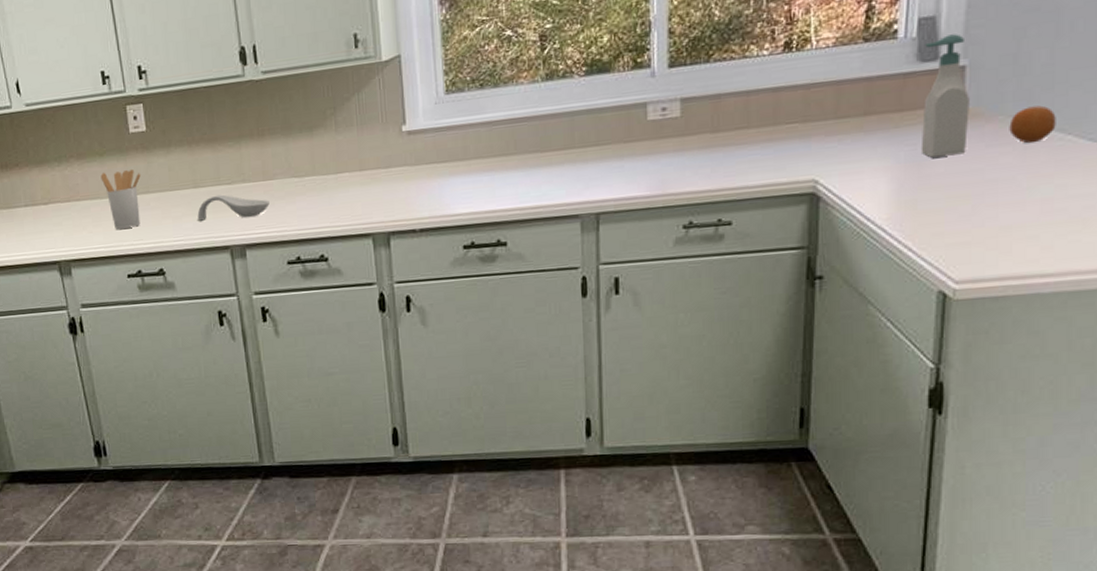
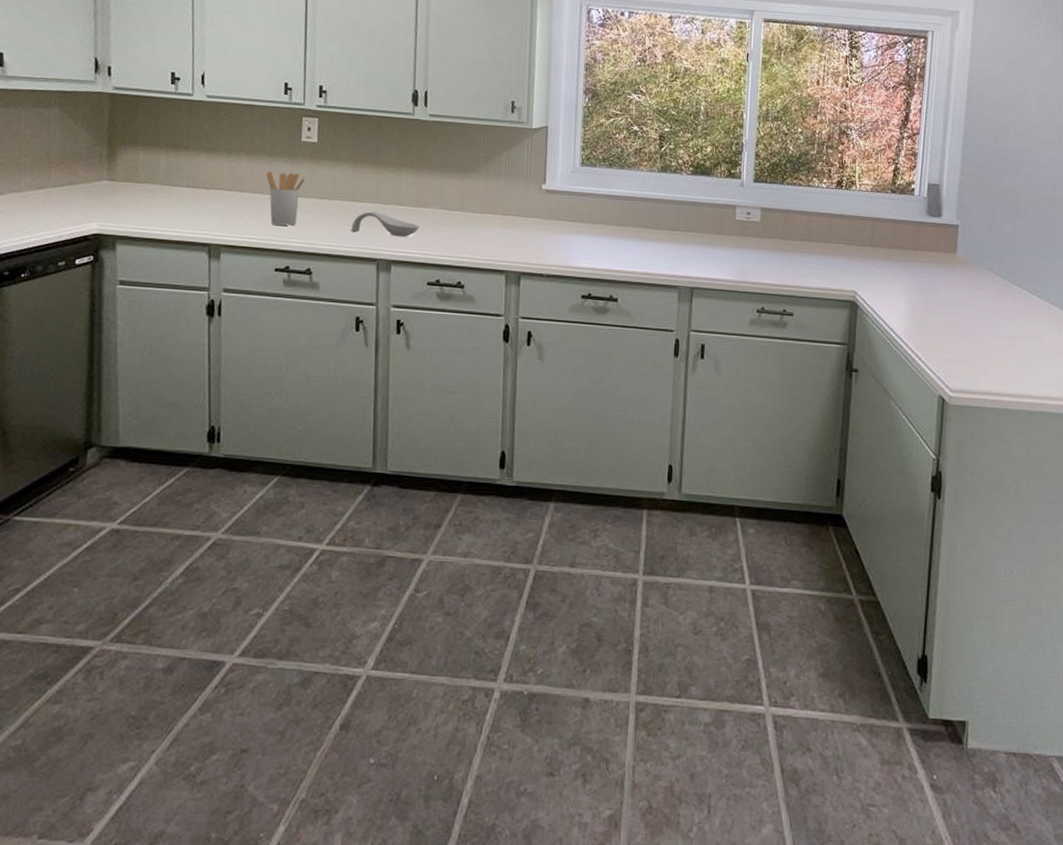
soap bottle: present [920,34,969,158] -> none [928,200,961,291]
fruit: present [1009,105,1056,144] -> none [987,264,1017,292]

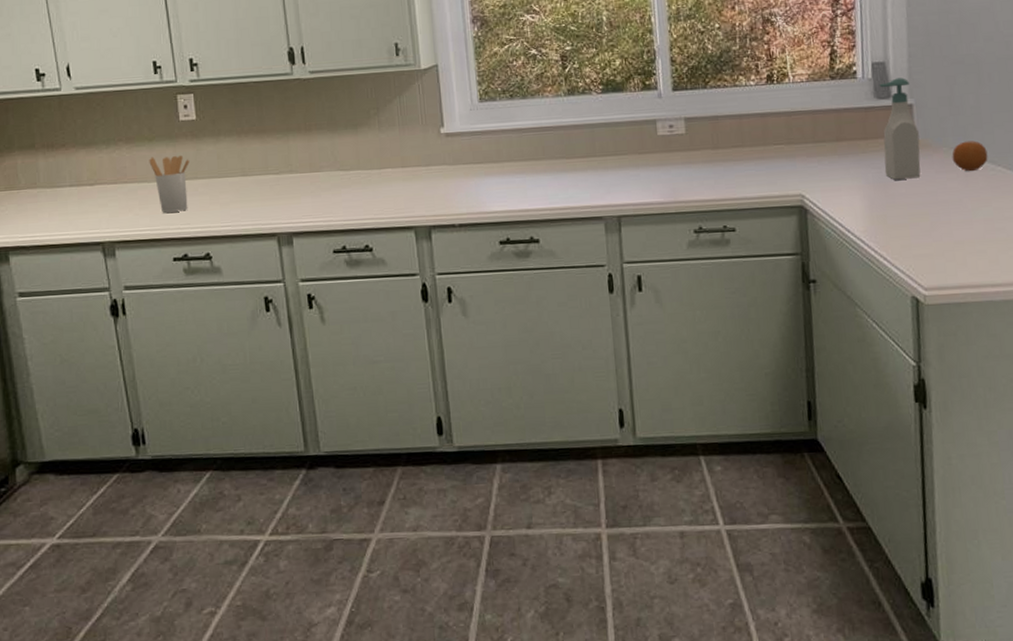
spoon rest: present [351,211,419,237] -> none [245,183,316,208]
soap bottle: none [928,200,961,291] -> present [879,78,921,180]
fruit: none [987,264,1017,292] -> present [952,140,988,172]

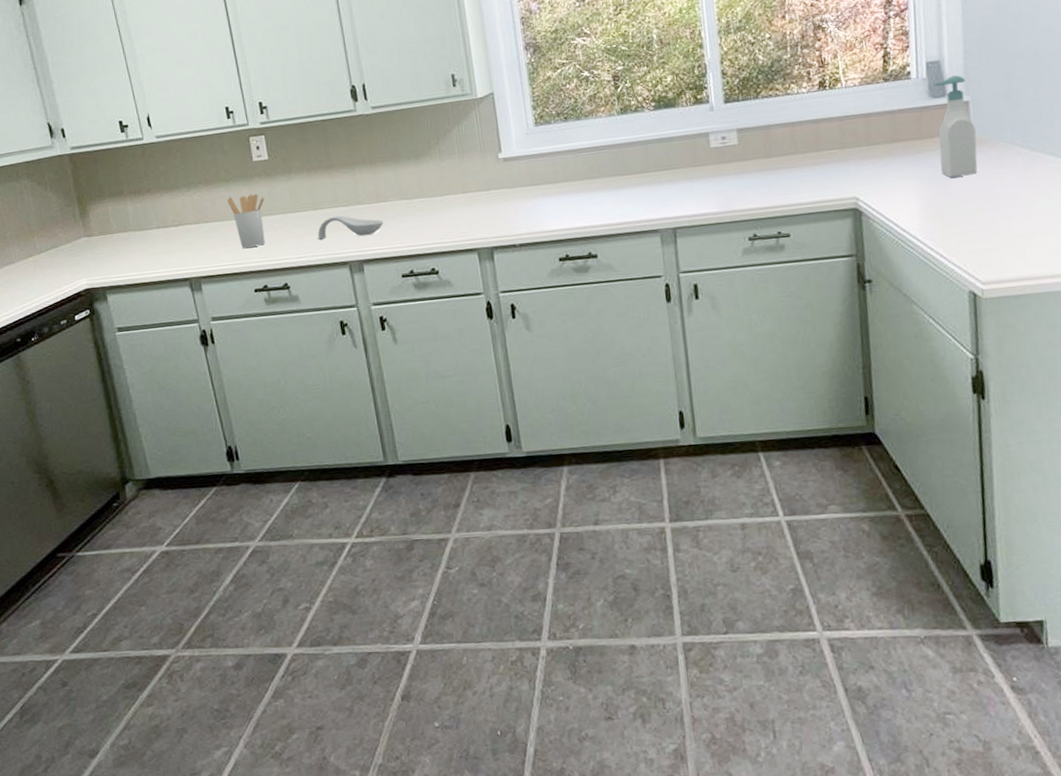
spoon rest: none [245,183,316,208] -> present [317,215,383,240]
fruit: present [952,140,988,172] -> none [1010,133,1048,165]

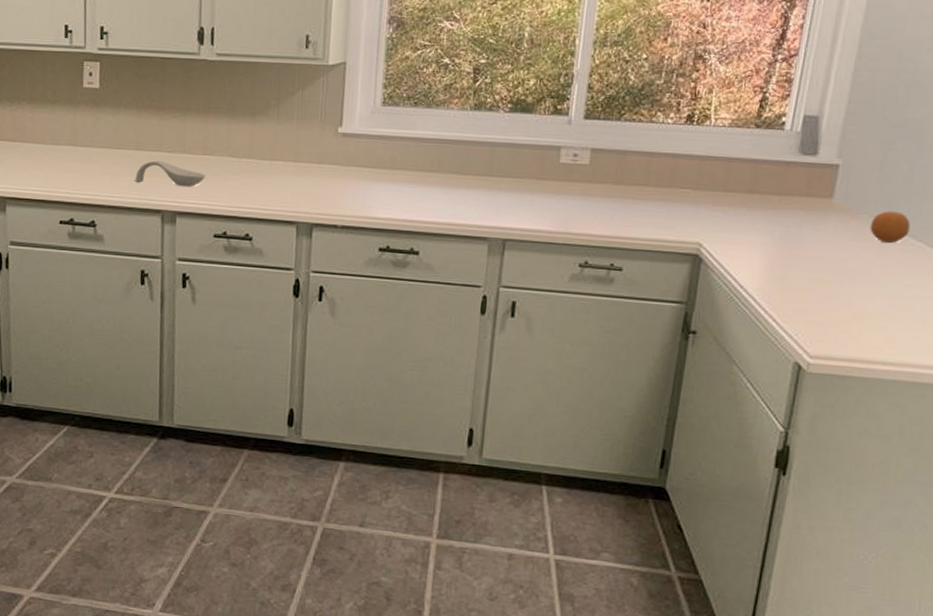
utensil holder: present [227,193,265,248] -> none [48,120,87,177]
soap bottle: present [934,75,978,178] -> none [793,135,841,243]
fruit: none [1010,133,1048,165] -> present [870,211,911,244]

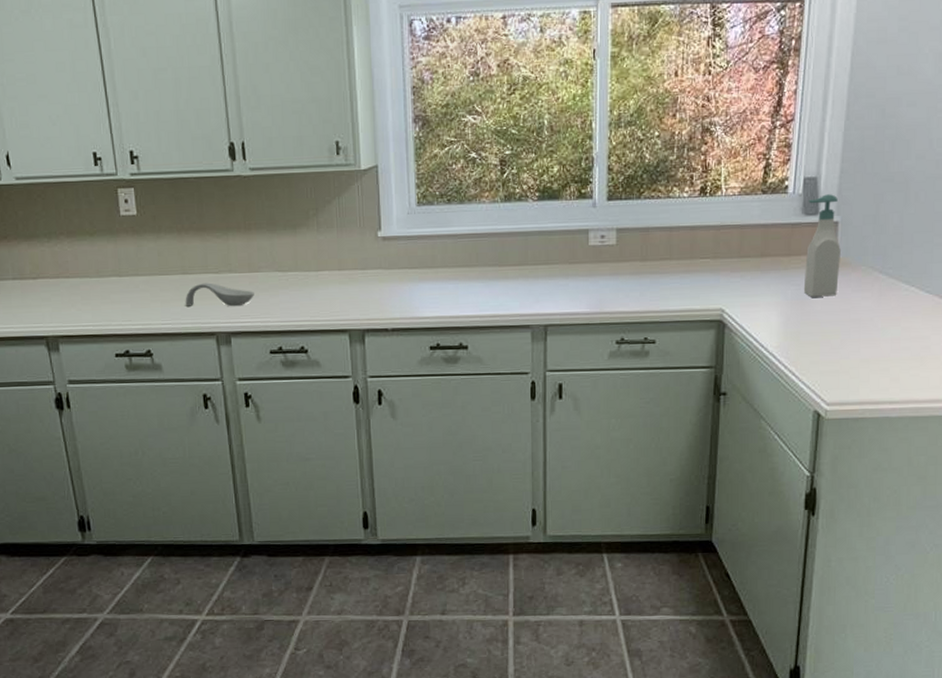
soap bottle: none [793,135,841,243] -> present [803,194,841,297]
fruit: present [870,211,911,244] -> none [869,260,904,292]

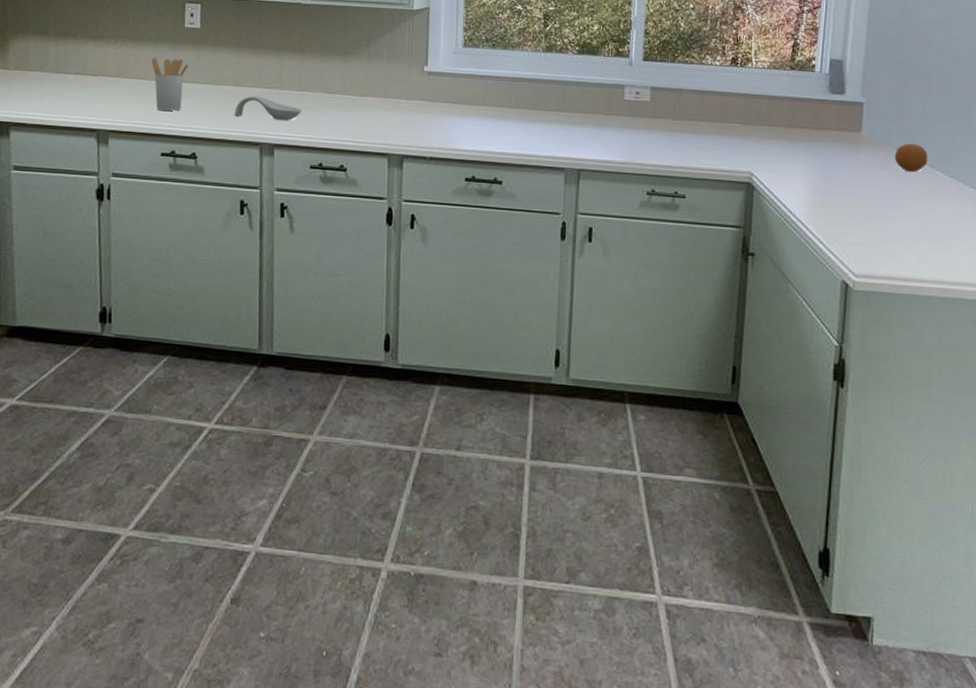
utensil holder: none [90,250,130,309] -> present [151,57,189,111]
soap bottle: present [803,194,841,297] -> none [830,76,866,172]
fruit: none [869,260,904,292] -> present [894,143,928,172]

